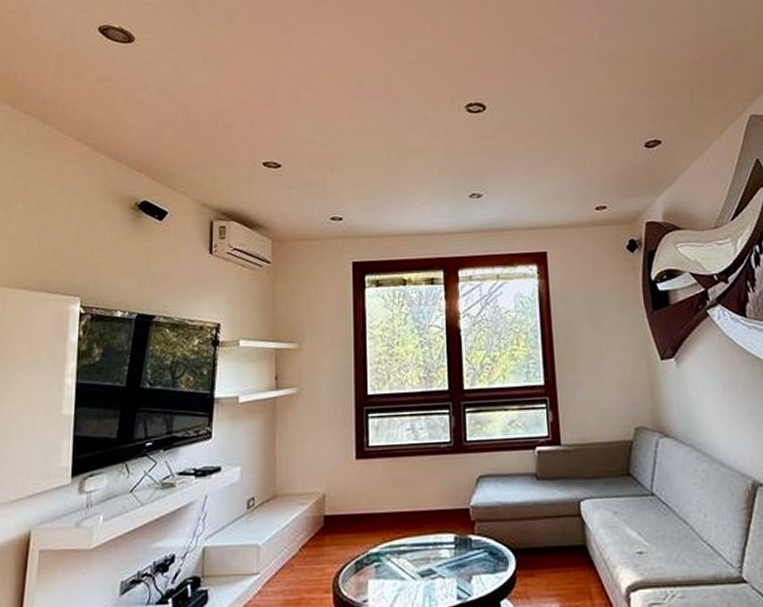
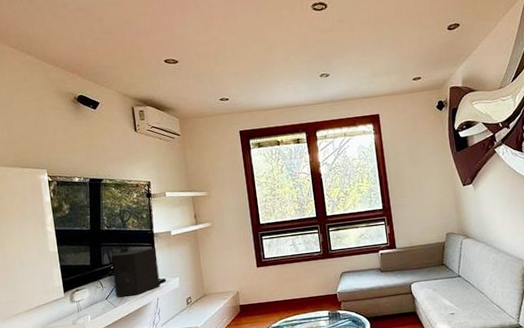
speaker: none [145,418,214,491] -> present [111,247,161,298]

